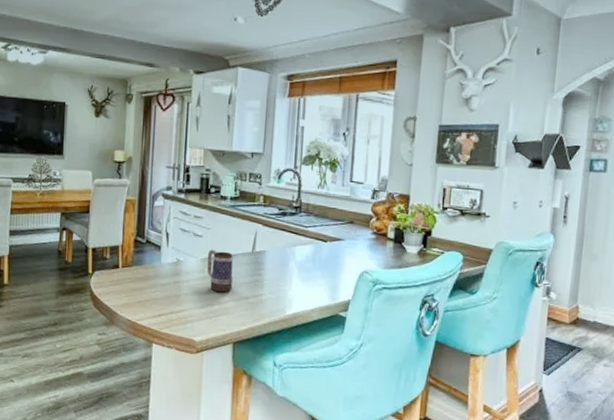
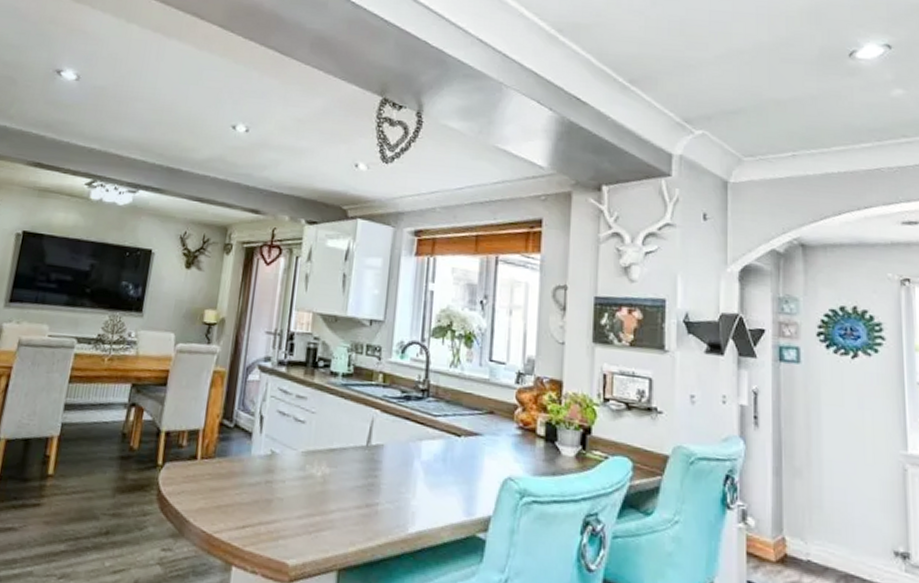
mug: present [207,249,233,293] -> none [309,440,343,499]

